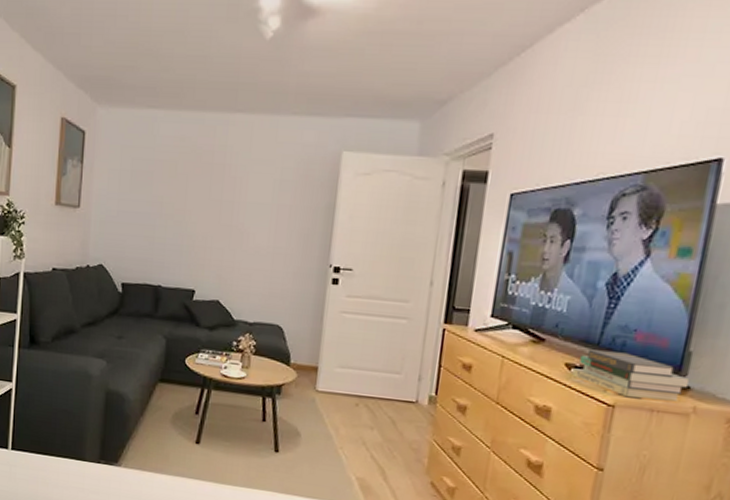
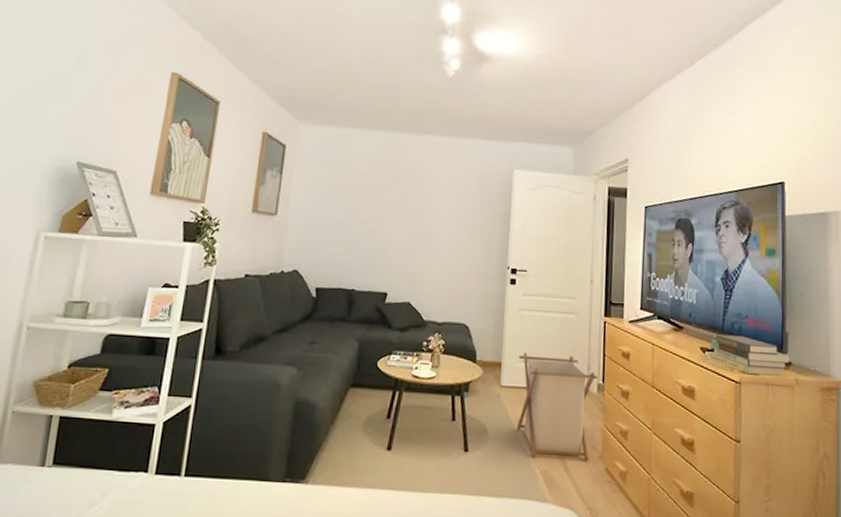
laundry basket: none [332,358,430,473] -> present [516,353,598,461]

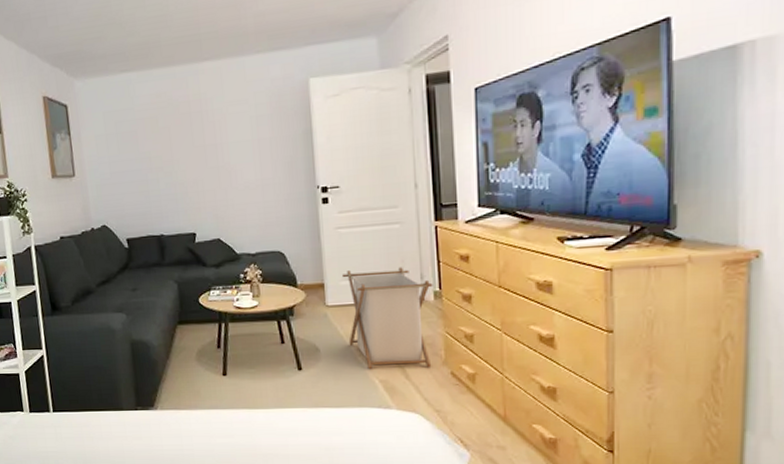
books: present [706,334,790,376] -> none [566,217,680,259]

